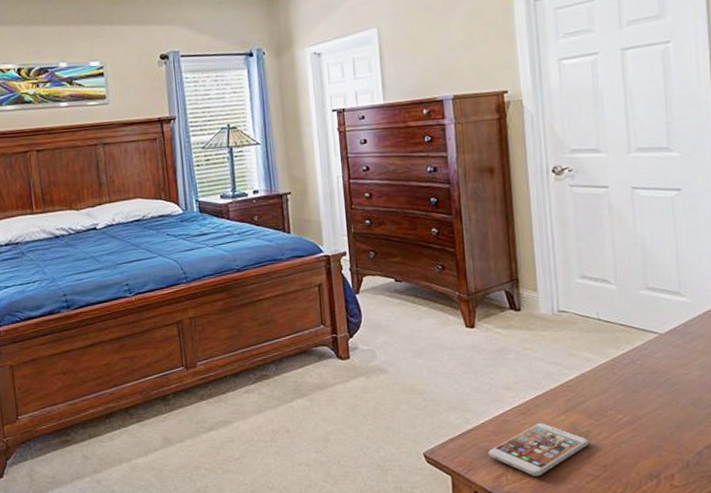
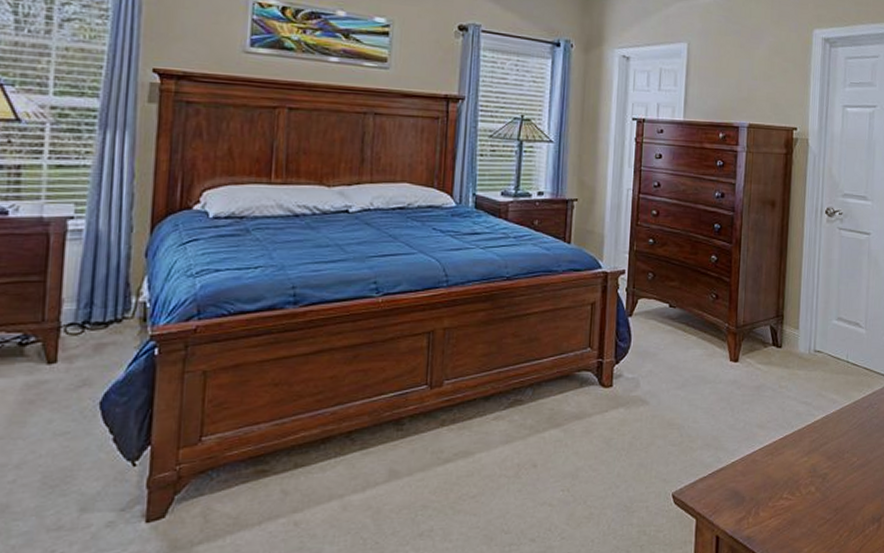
smartphone: present [489,423,589,477] -> none [734,464,825,520]

